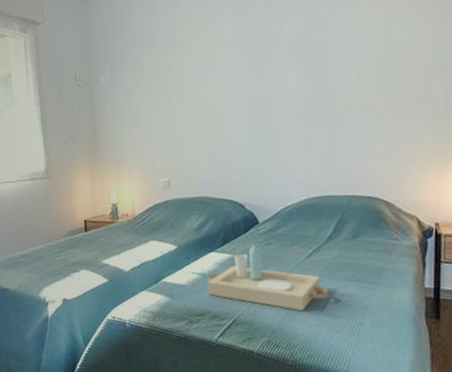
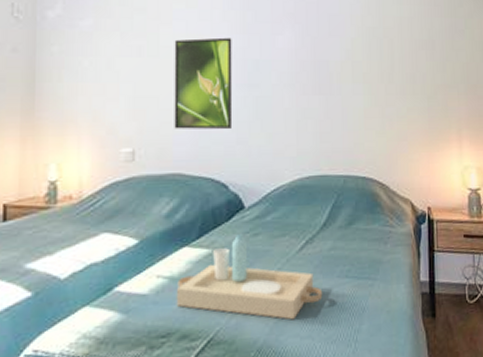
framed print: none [195,82,247,162] -> present [174,37,233,129]

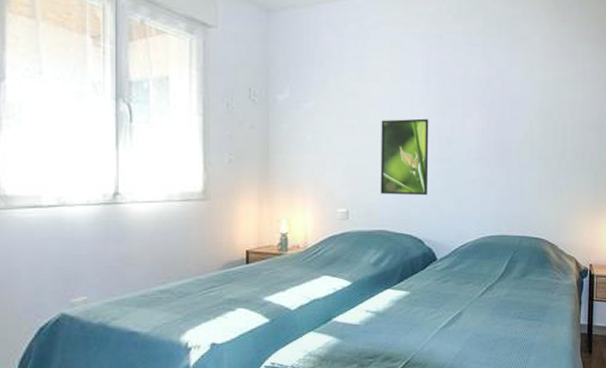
serving tray: present [176,233,323,320] -> none [381,279,499,350]

